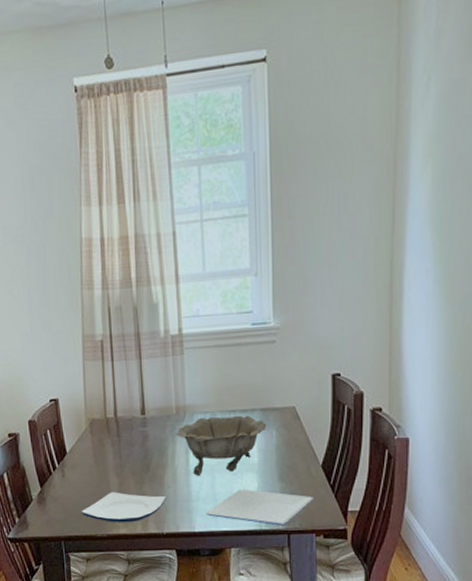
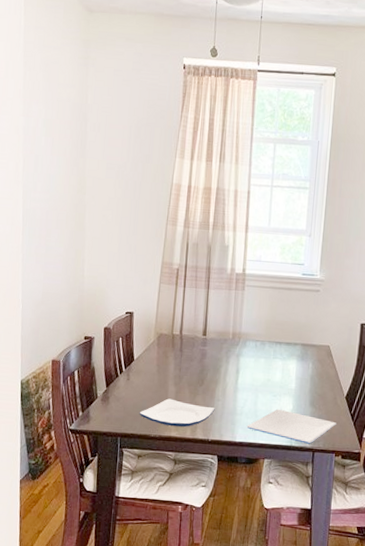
decorative bowl: present [176,415,267,476] -> none [230,344,306,394]

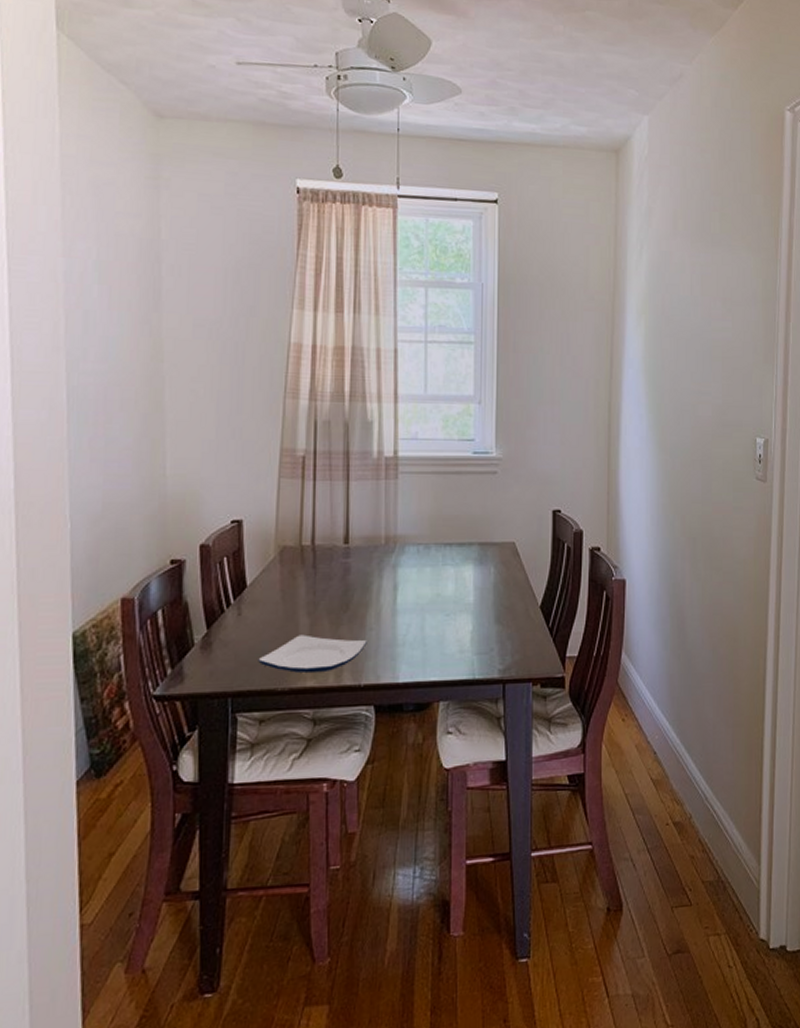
plate: present [246,409,336,444] -> none [412,632,531,674]

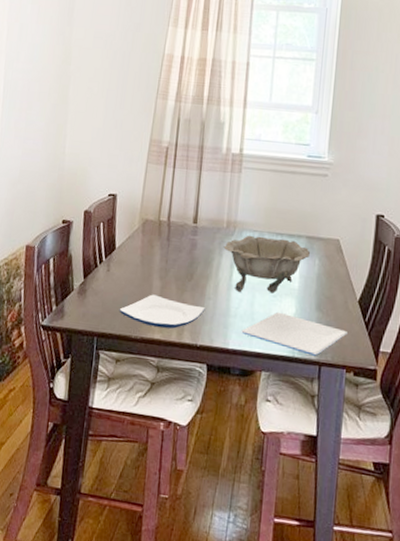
decorative bowl: none [383,549,485,616] -> present [223,235,311,294]
plate: none [412,632,531,674] -> present [241,311,348,356]

